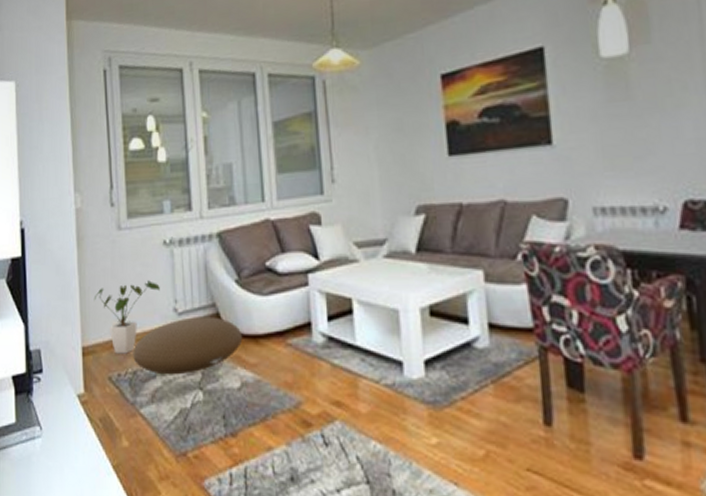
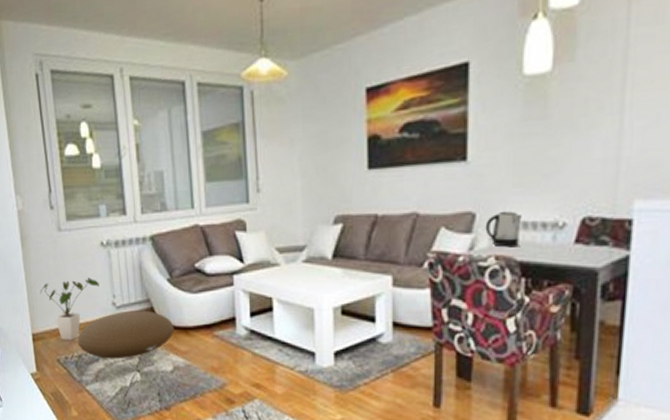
kettle: none [579,195,619,236] -> present [485,210,522,248]

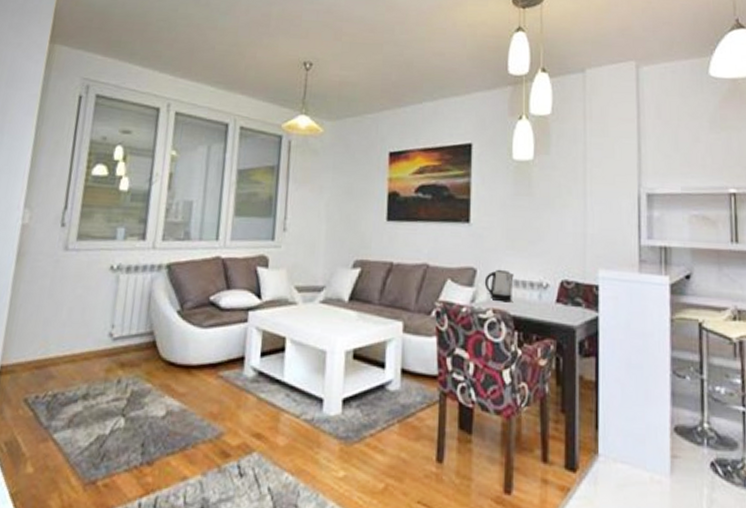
house plant: present [40,277,99,340] -> none [23,303,99,376]
pouf: present [77,310,175,359] -> none [55,343,176,401]

